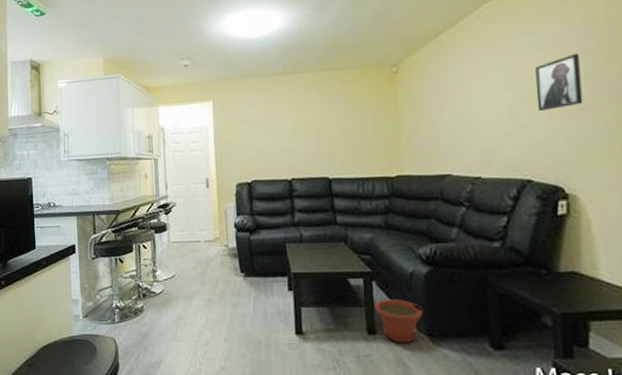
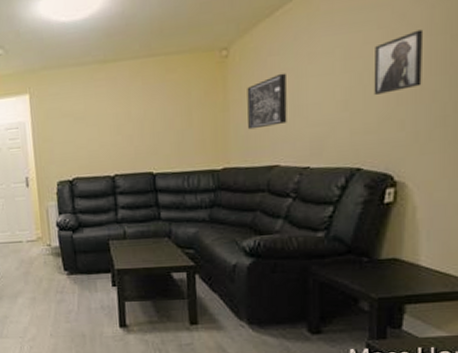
plant pot: present [374,298,423,344] -> none [197,290,245,332]
wall art: none [417,88,457,140] -> present [247,73,287,130]

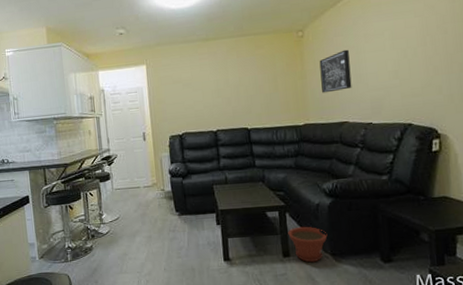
plant pot: none [197,290,245,332] -> present [288,226,328,263]
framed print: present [373,29,424,95] -> none [414,18,452,66]

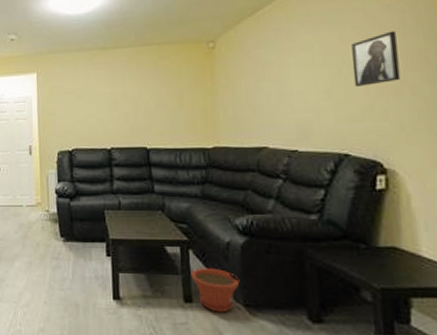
wall art: present [319,49,352,93] -> none [233,64,273,113]
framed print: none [414,18,452,66] -> present [351,31,401,86]

